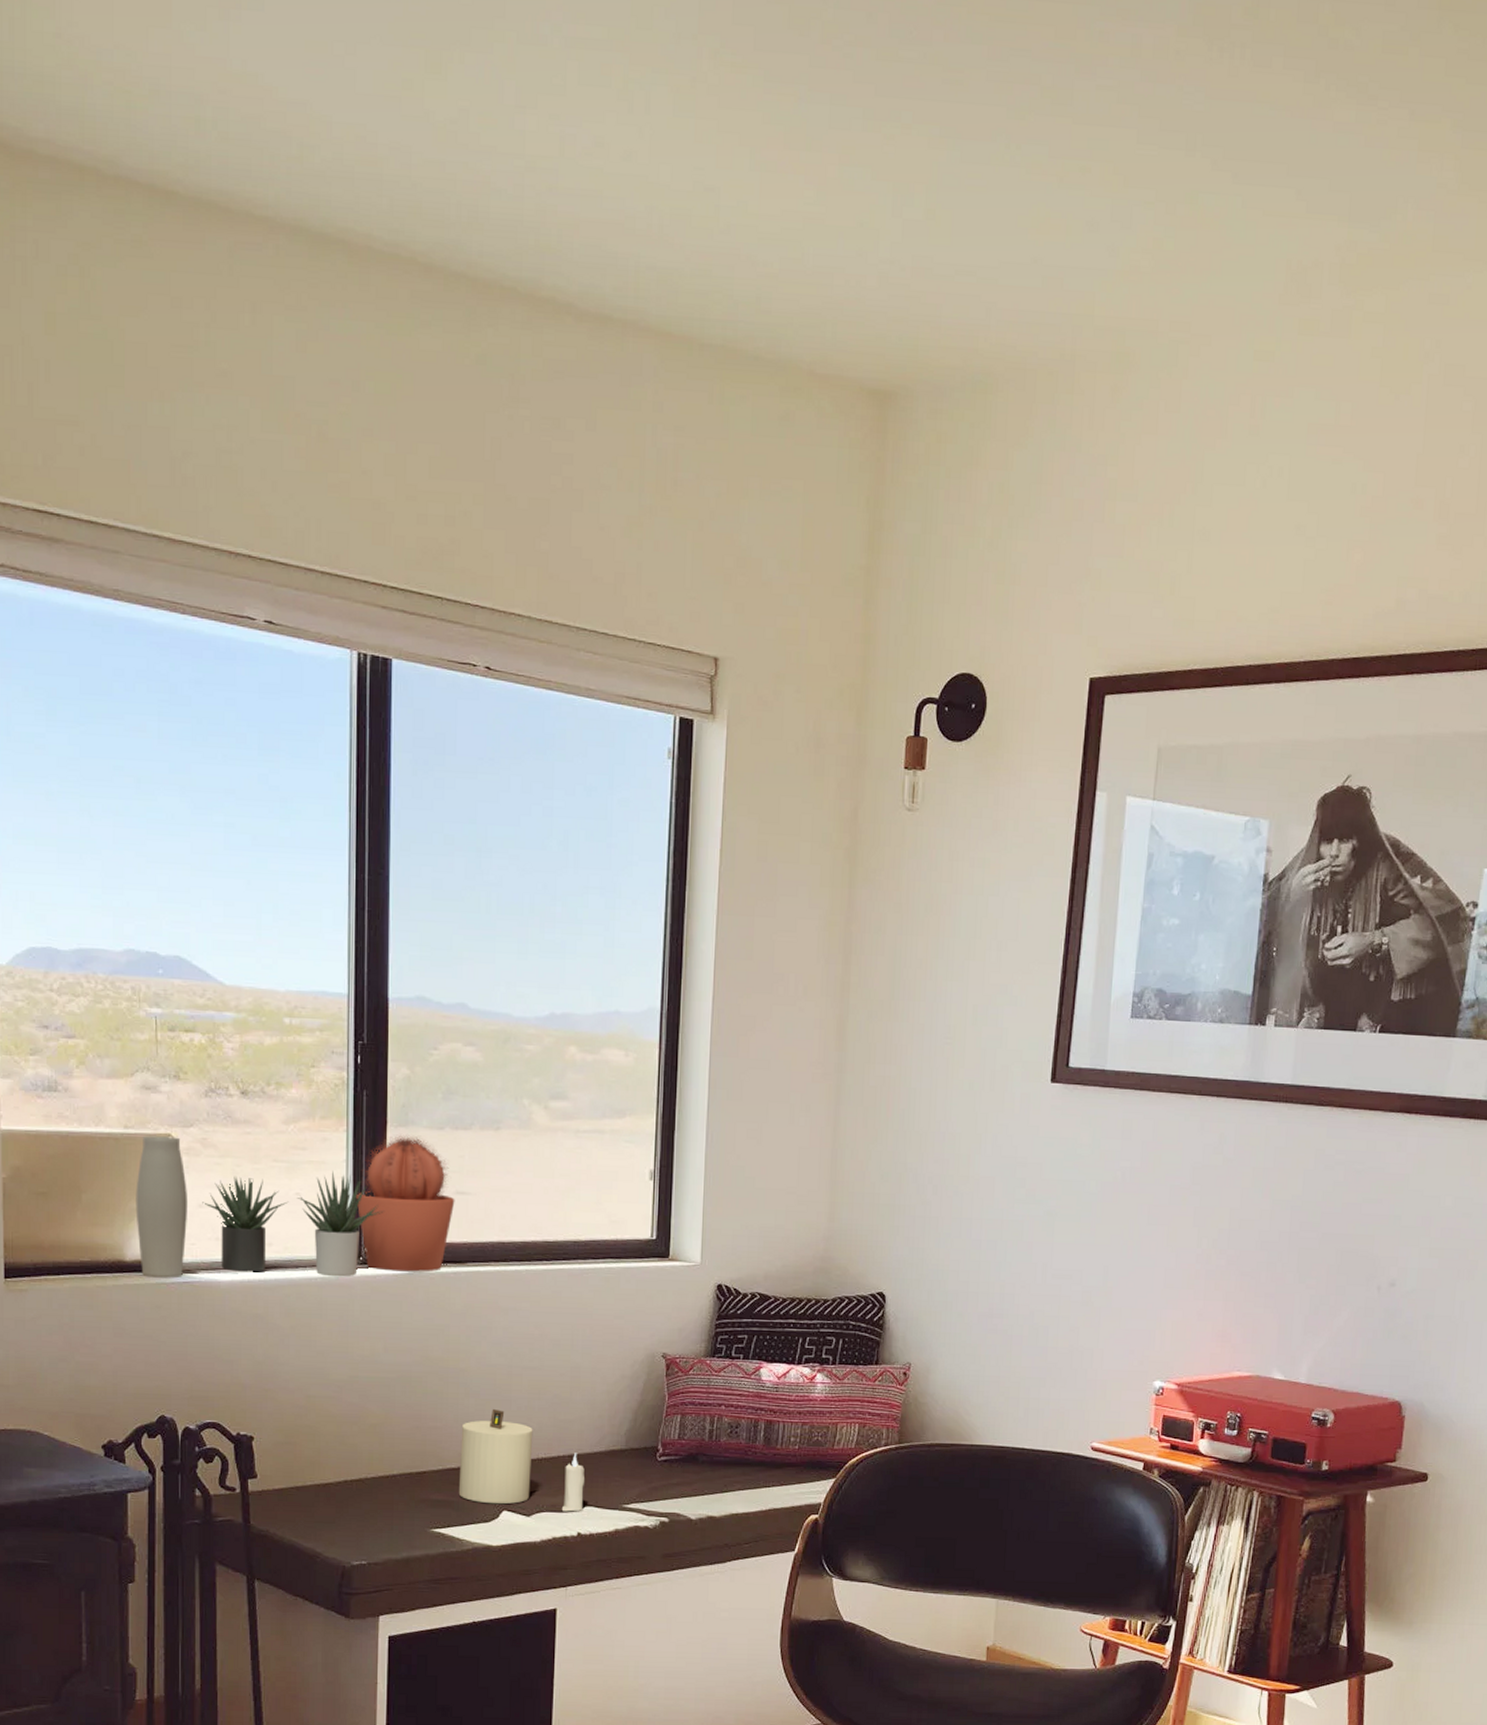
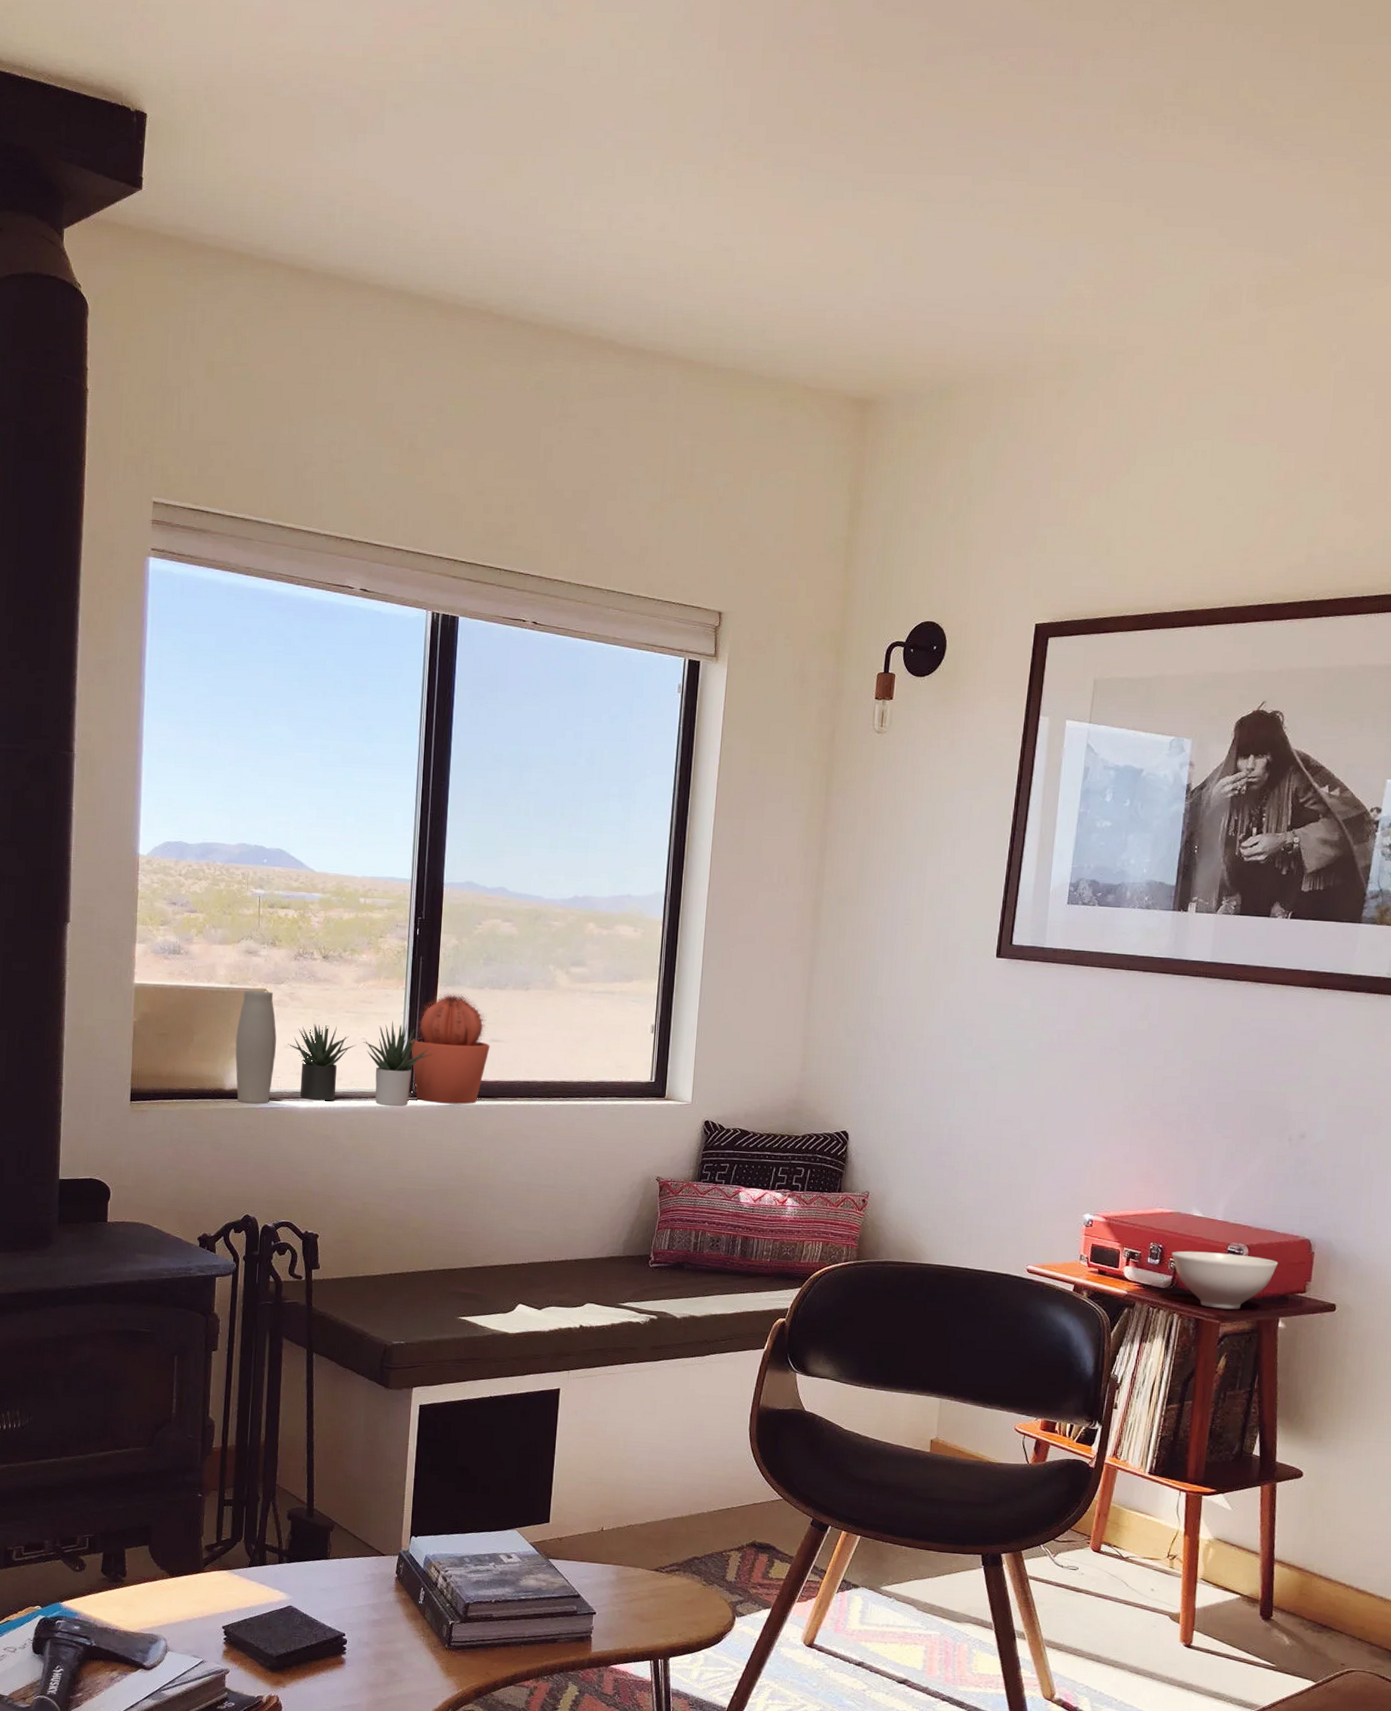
candle: present [458,1408,533,1505] -> none [482,1218,546,1299]
candle: present [561,1453,585,1512] -> none [567,1258,588,1308]
bowl: none [1251,1419,1367,1484] -> present [1172,1250,1279,1310]

